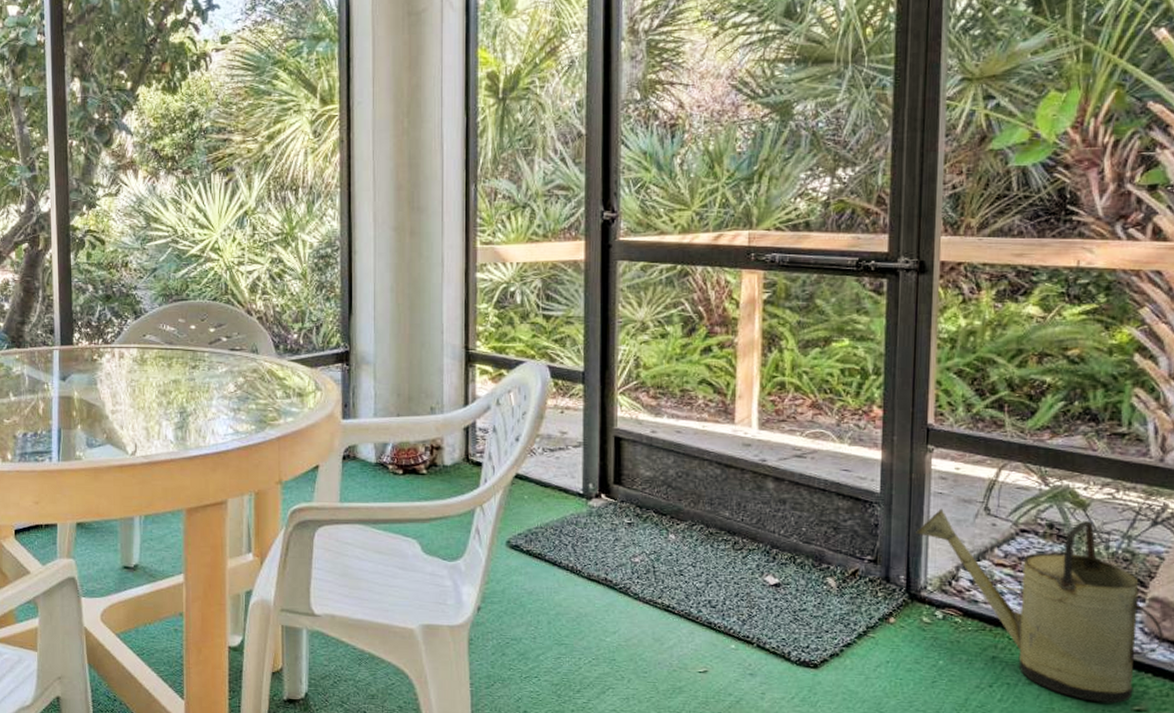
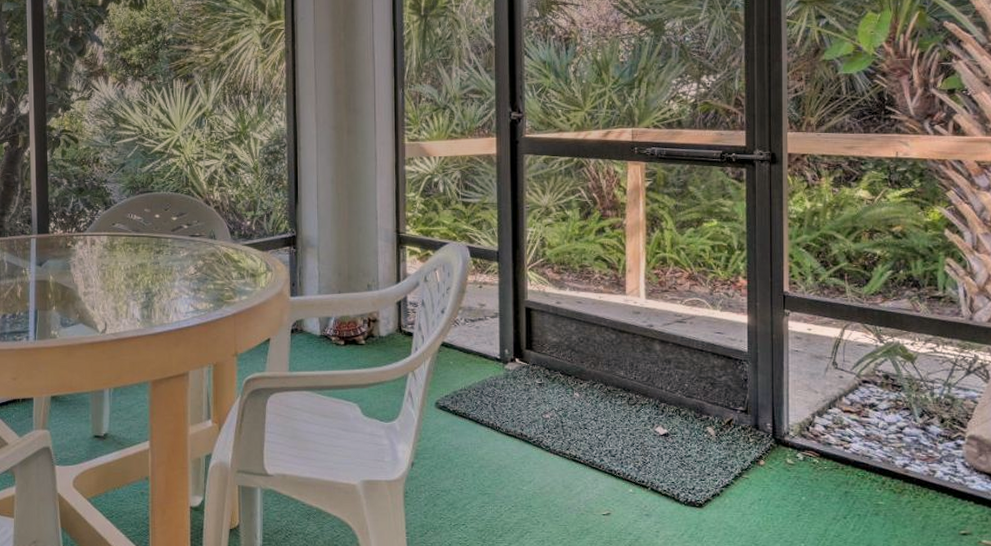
watering can: present [916,508,1163,704] -> none [778,364,980,529]

